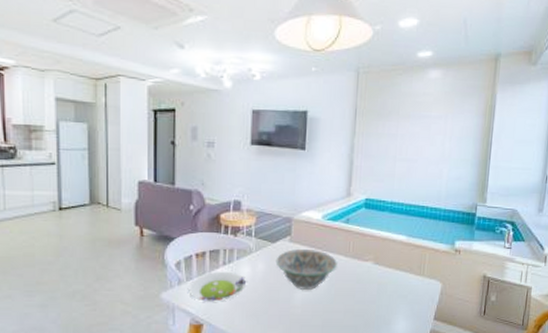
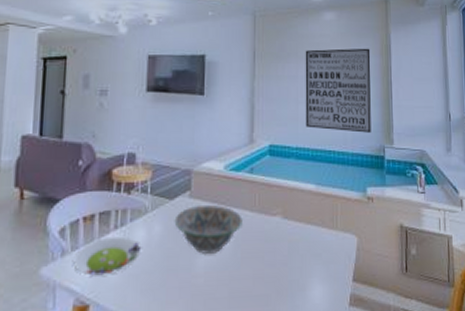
wall art: none [401,108,474,191] -> present [305,48,371,133]

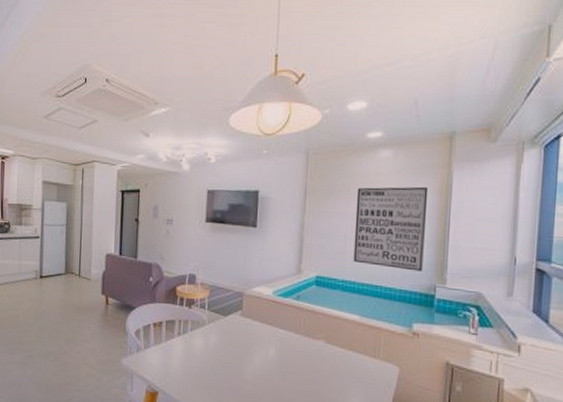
salad plate: present [73,236,142,276] -> none [146,341,200,371]
decorative bowl: present [174,204,243,254] -> none [227,323,288,365]

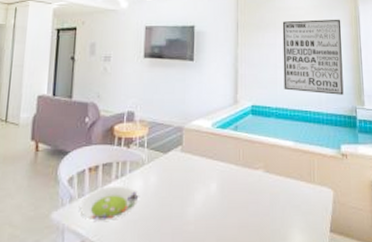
salad plate: none [146,341,200,371] -> present [80,186,139,221]

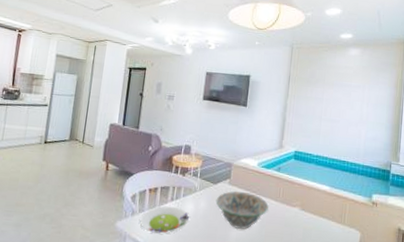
decorative bowl: none [168,158,228,203] -> present [215,191,269,229]
wall art: present [282,19,344,95] -> none [326,78,387,150]

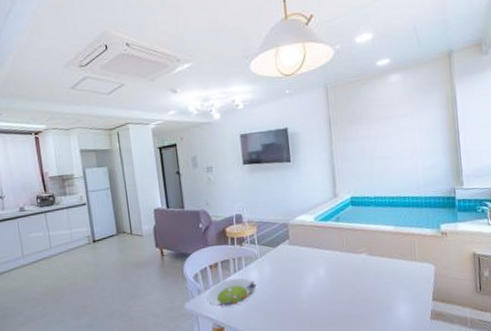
decorative bowl: present [215,191,269,229] -> none [279,249,335,287]

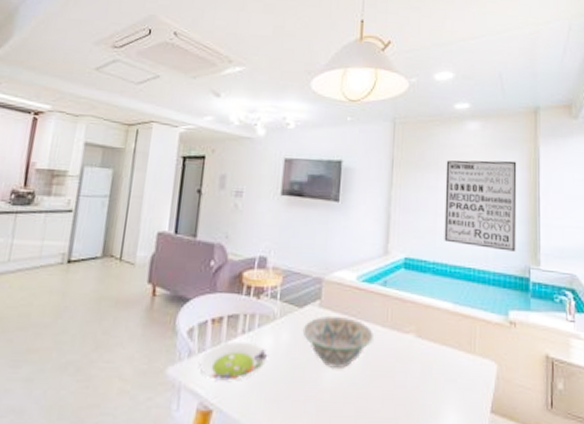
decorative bowl: none [279,249,335,287] -> present [302,315,373,368]
wall art: none [375,102,442,180] -> present [444,160,517,252]

